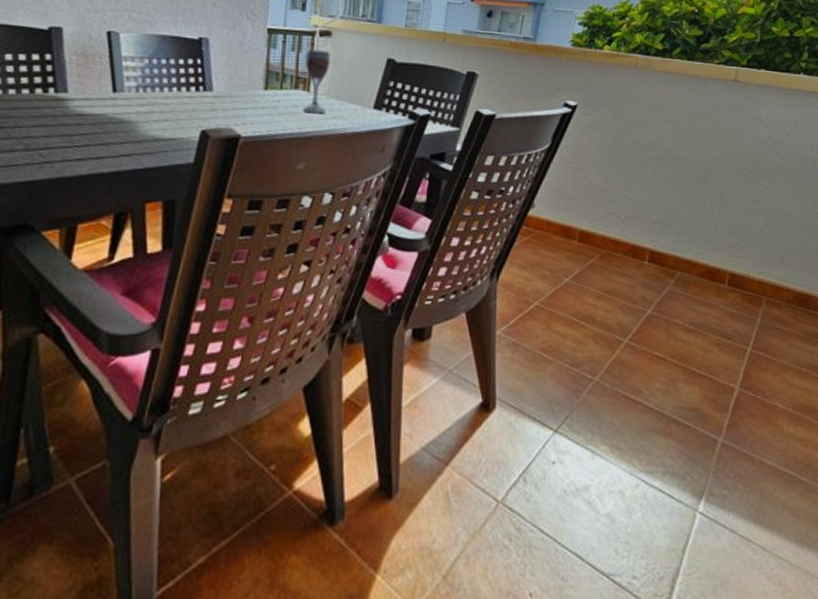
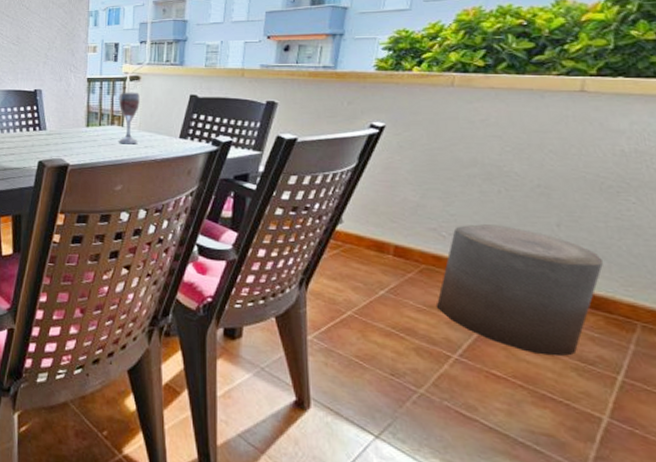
stool: none [612,208,743,334] -> present [436,224,604,356]

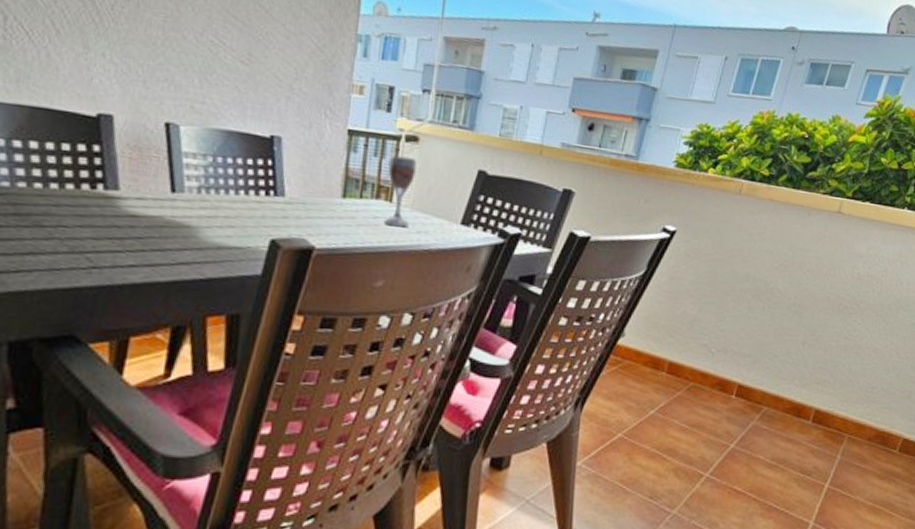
stool: present [436,224,604,356] -> none [697,341,831,469]

